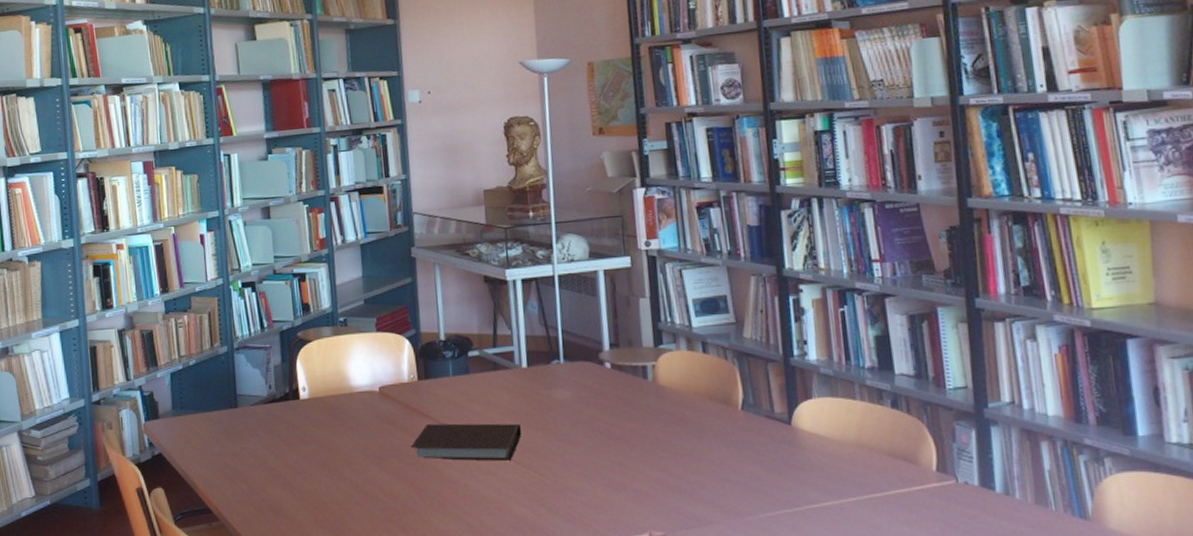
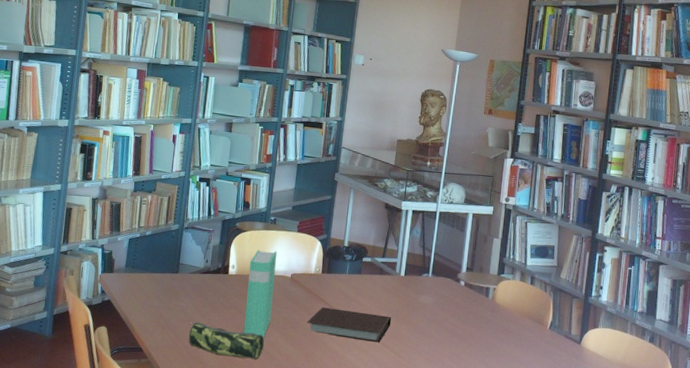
pencil case: none [264,466,362,505] -> present [188,322,265,360]
book: none [323,360,365,475] -> present [244,249,277,338]

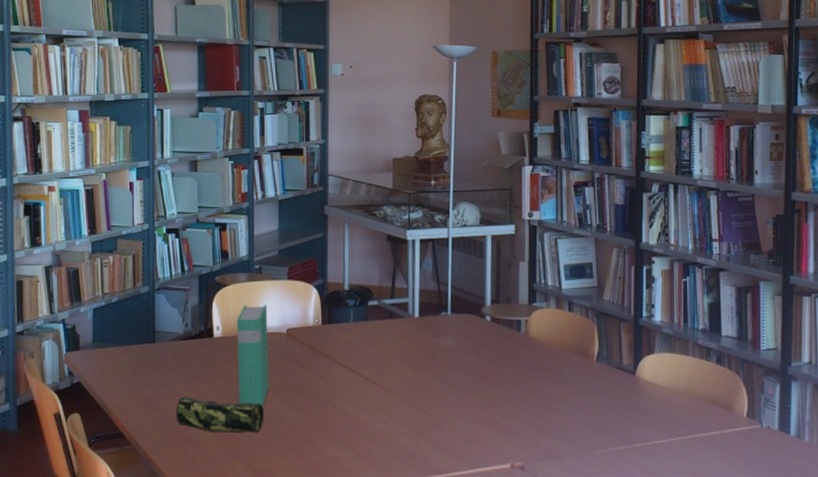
notebook: present [306,307,392,343] -> none [311,364,410,398]

